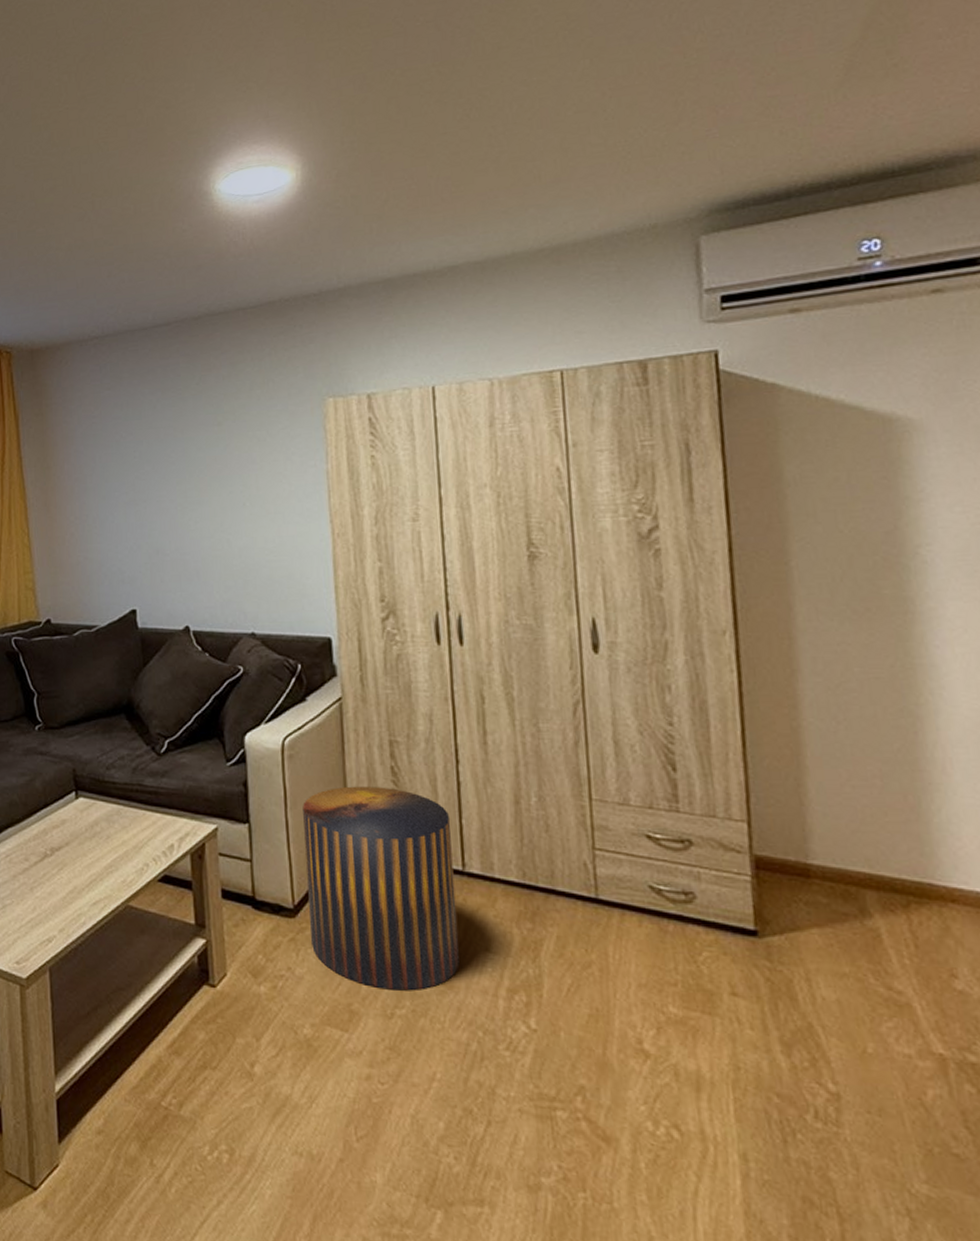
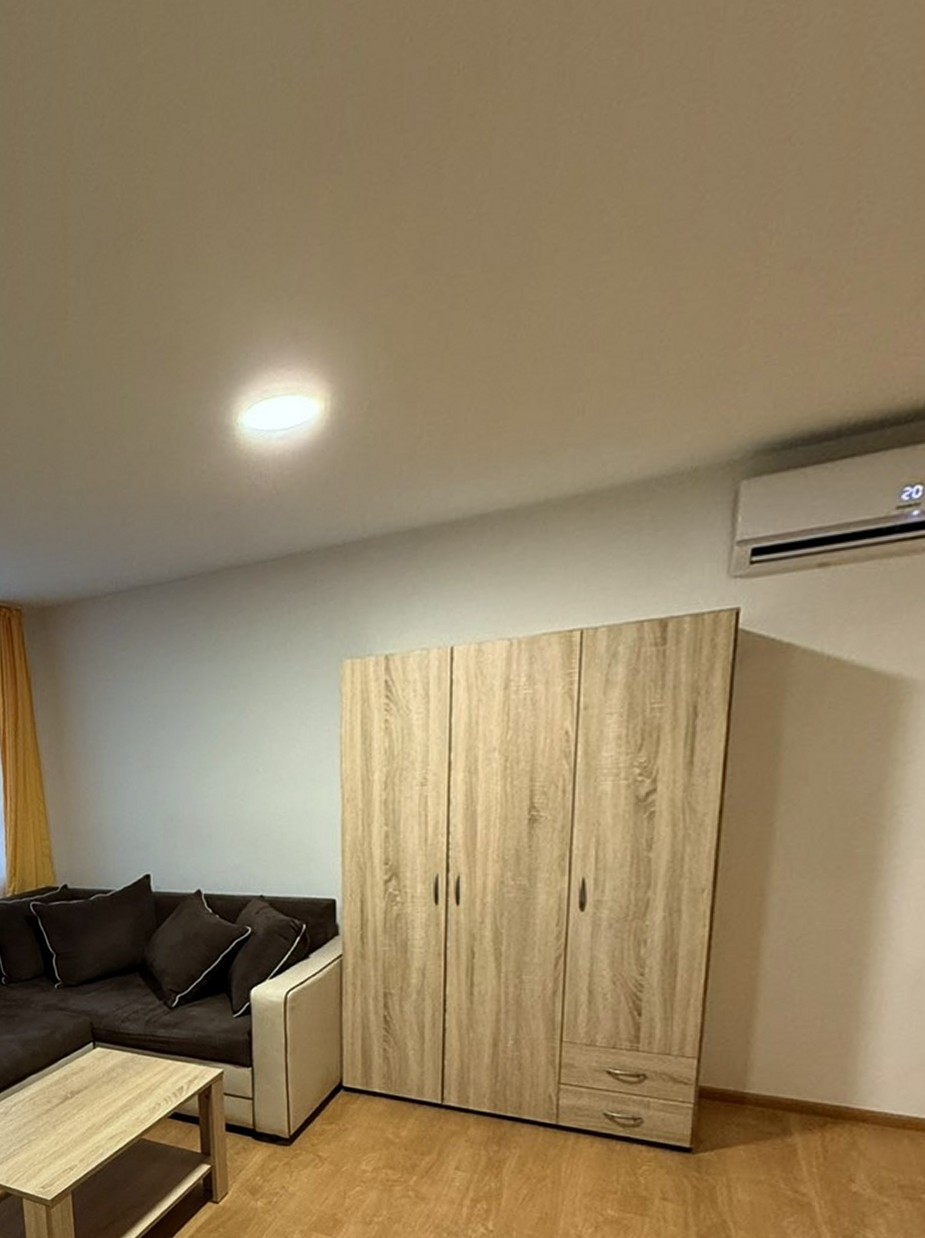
stool: present [303,786,460,991] -> none [301,1033,434,1203]

